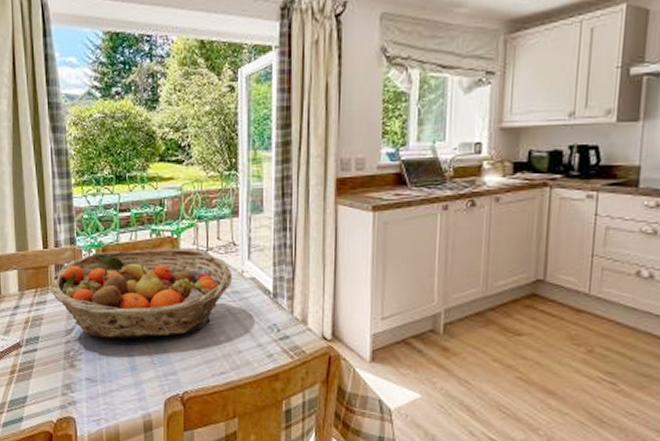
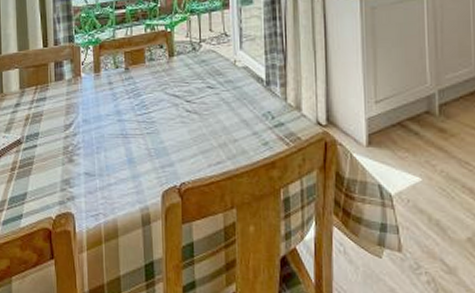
fruit basket: present [49,248,233,339] -> none [49,41,226,133]

